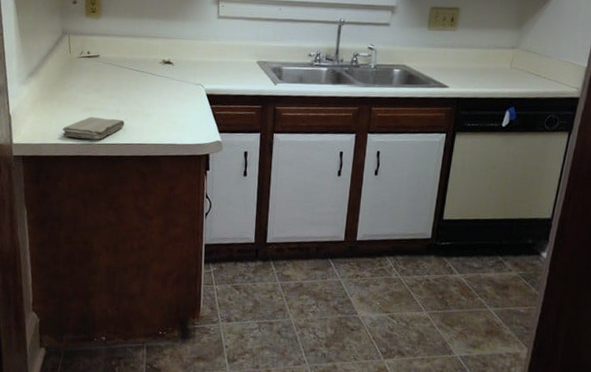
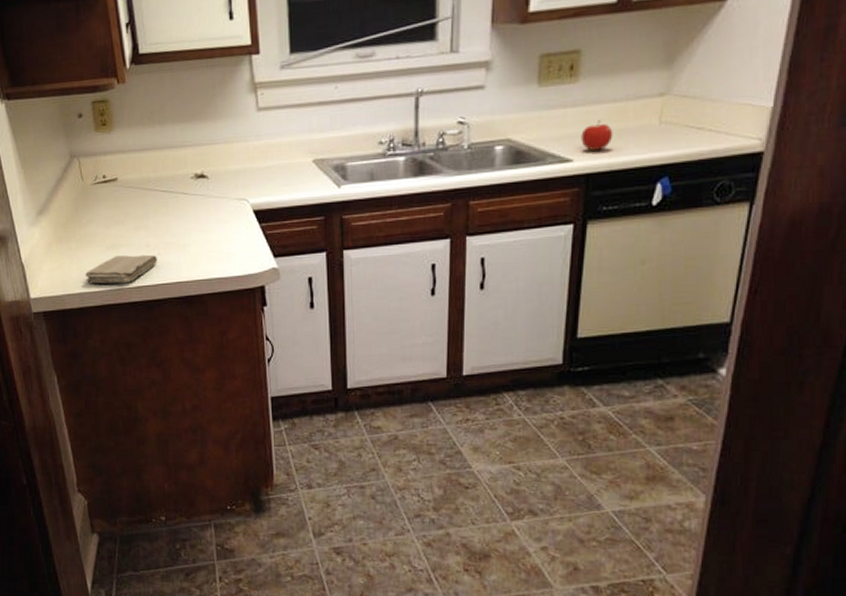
fruit: none [455,60,478,82] -> present [581,120,613,151]

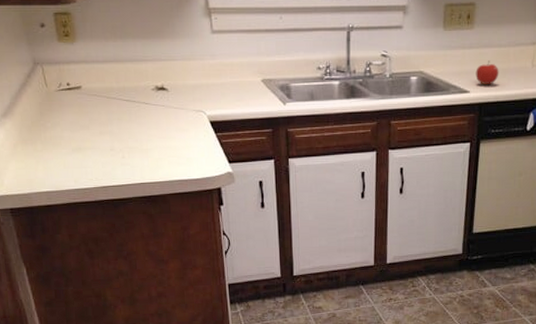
washcloth: present [85,254,157,284] -> none [52,157,122,184]

